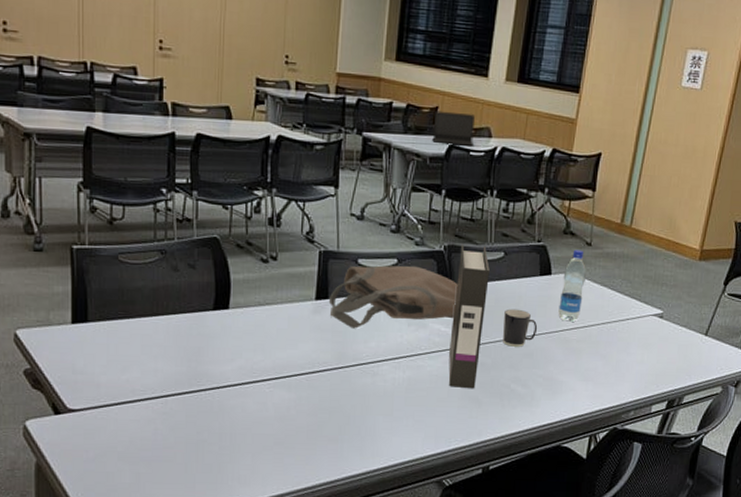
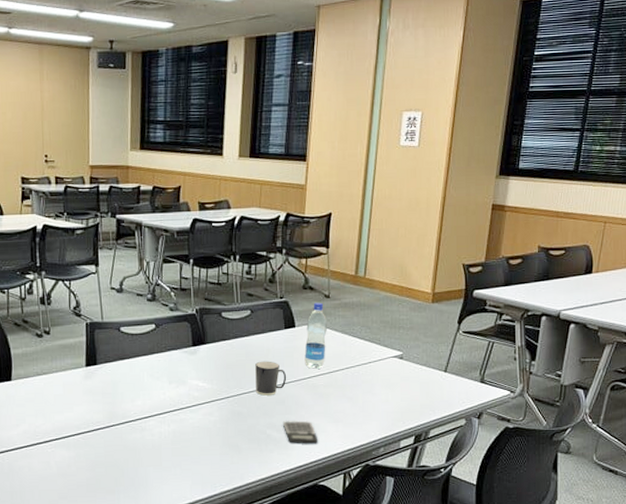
tote bag: present [328,265,458,329] -> none [97,329,211,390]
laptop: present [432,110,475,146] -> none [178,189,214,219]
binder: present [448,244,490,389] -> none [208,306,239,437]
calculator: none [528,376,565,401] -> present [282,421,317,443]

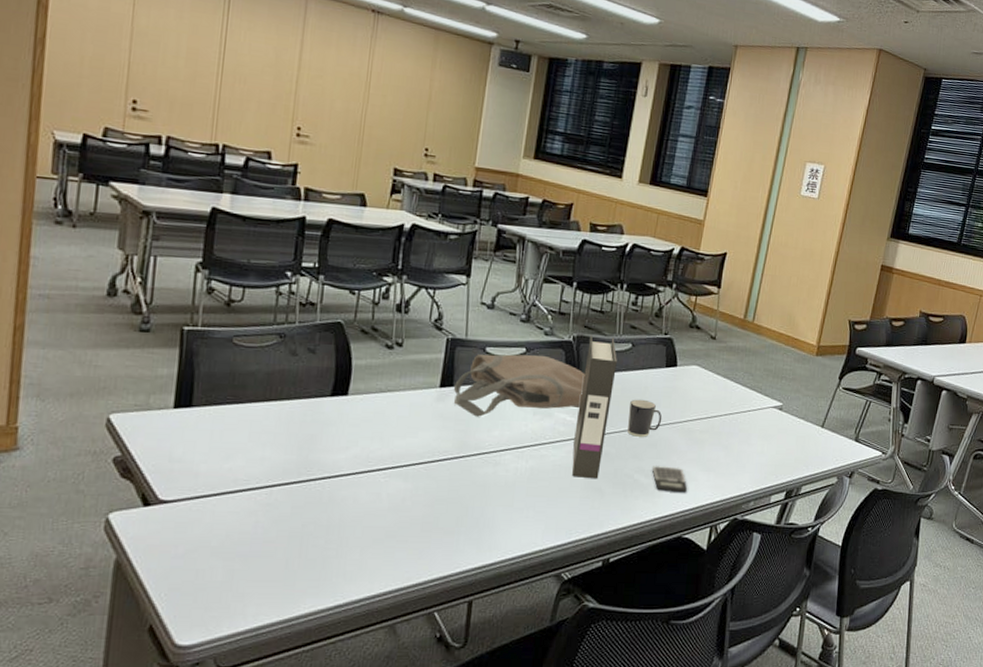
tote bag: none [97,329,211,390] -> present [453,354,585,417]
binder: none [208,306,239,437] -> present [572,335,617,479]
bottle: present [304,302,328,370] -> none [682,343,711,414]

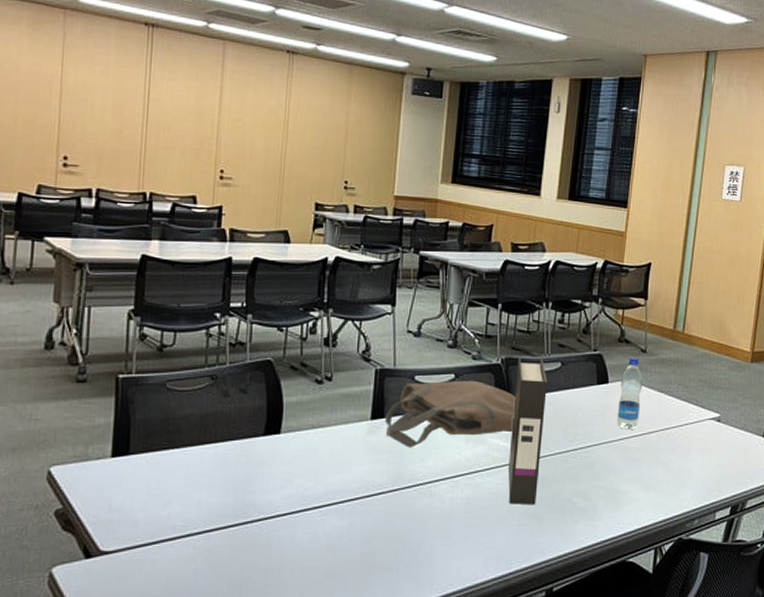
mug: present [628,399,662,437] -> none [563,419,597,458]
calculator: present [651,466,687,492] -> none [590,487,628,513]
bottle: none [682,343,711,414] -> present [617,357,643,431]

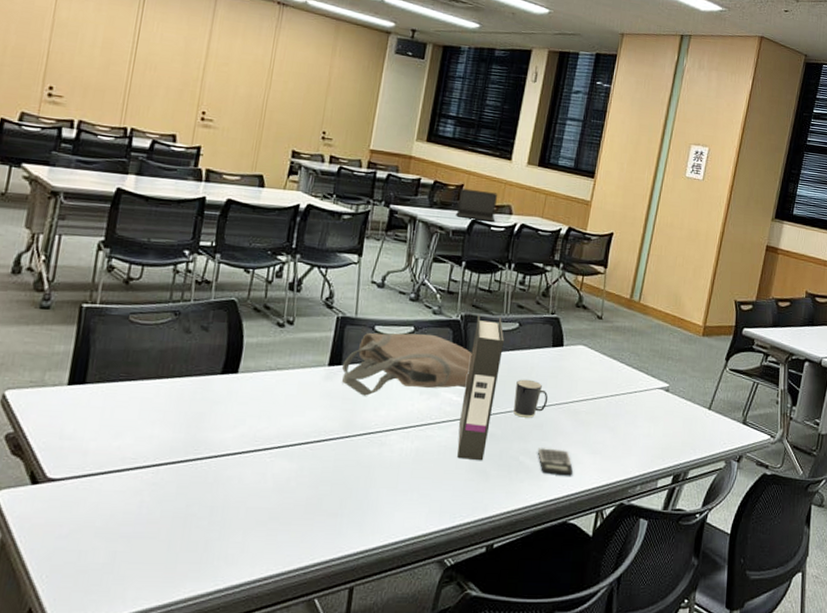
laptop: none [488,228,528,261] -> present [456,188,497,222]
mug: none [563,419,597,458] -> present [513,379,549,418]
calculator: none [590,487,628,513] -> present [537,448,573,475]
bottle: present [617,357,643,431] -> none [569,322,597,395]

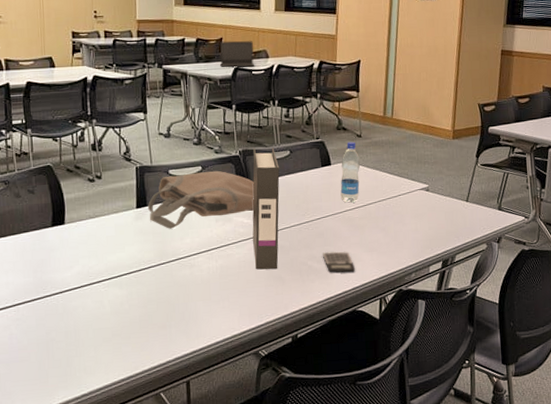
mug: present [513,379,549,418] -> none [295,197,325,229]
bottle: none [569,322,597,395] -> present [340,141,361,204]

